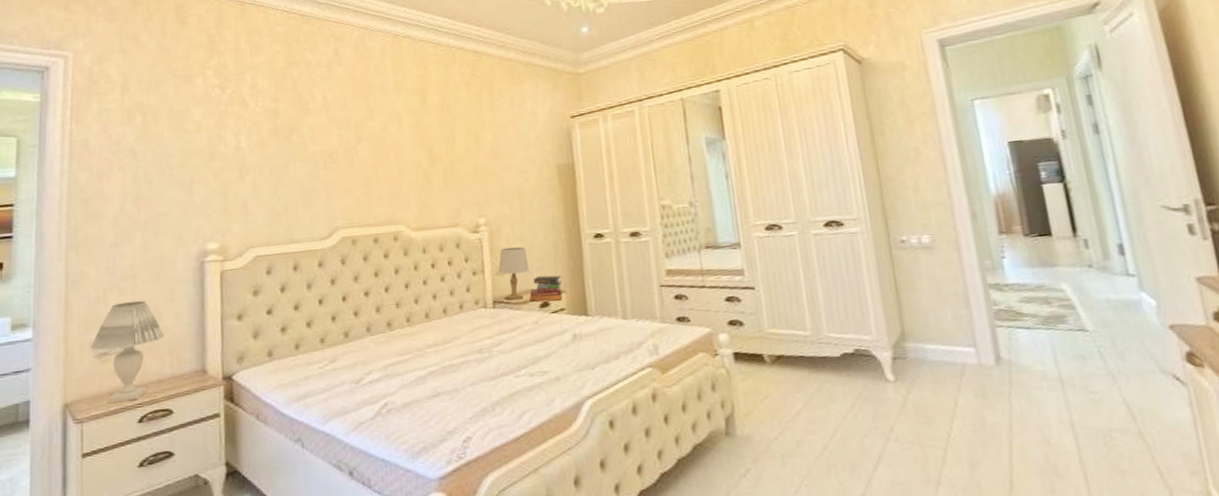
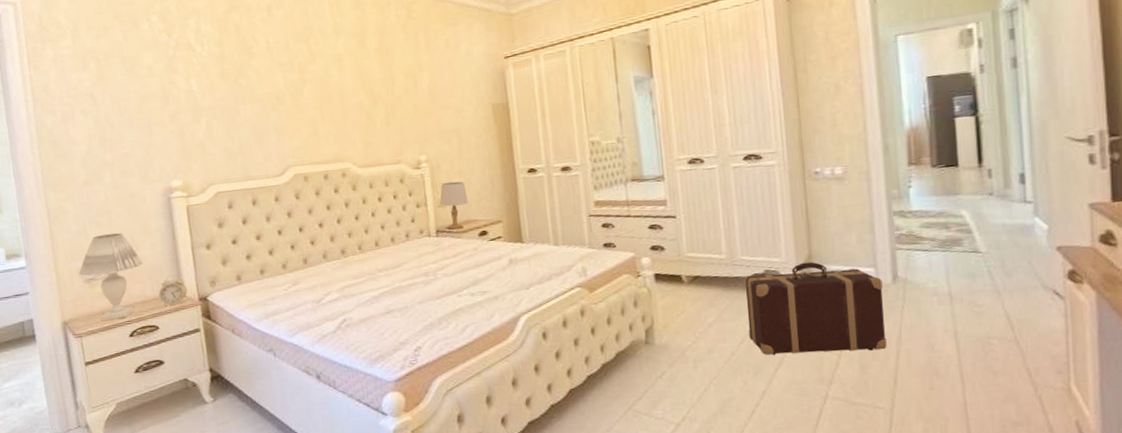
alarm clock: none [177,350,211,386] -> present [158,275,188,306]
books: present [529,275,563,302] -> none [469,207,500,231]
suitcase: none [832,340,998,450] -> present [744,261,887,355]

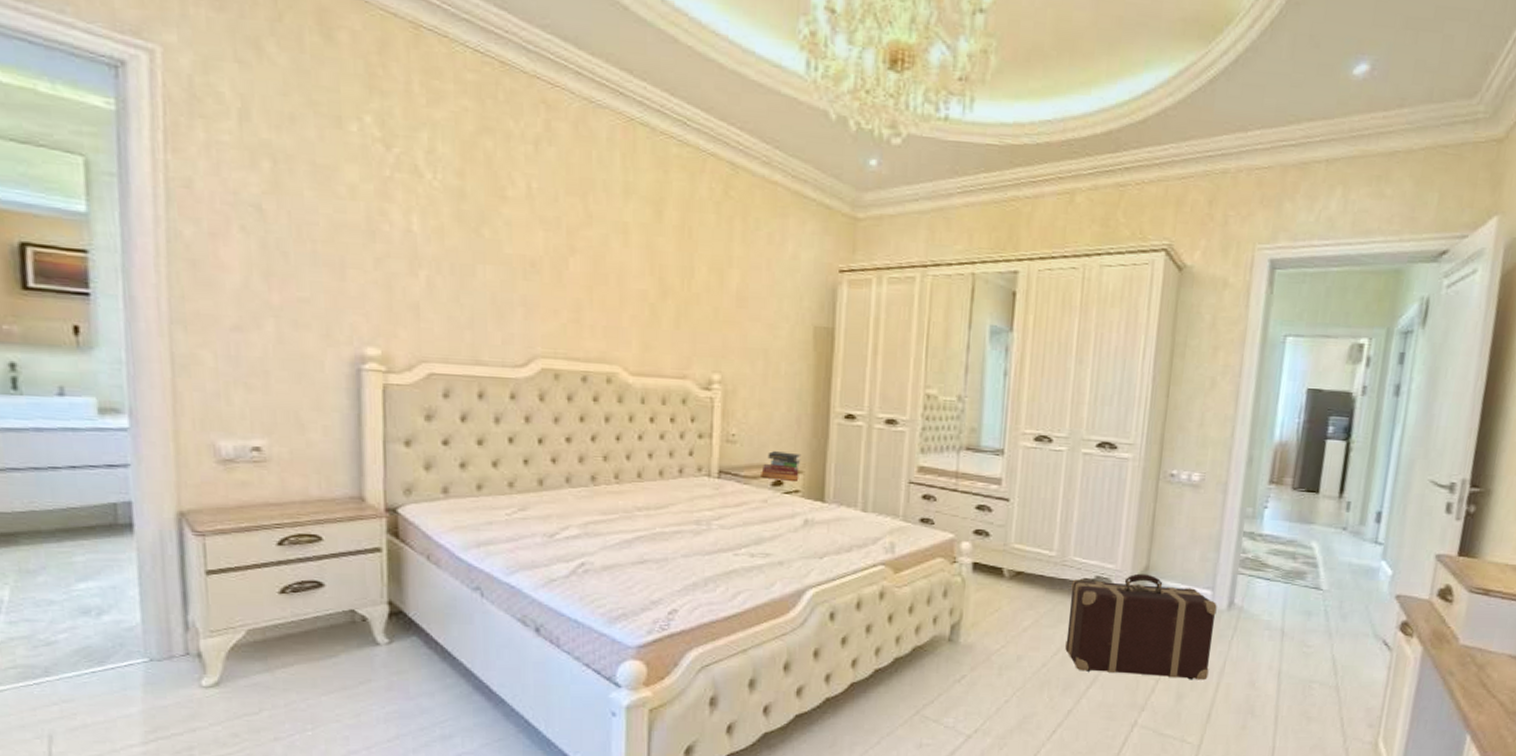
table lamp: present [78,233,143,321] -> none [210,402,309,520]
alarm clock: present [158,275,188,306] -> none [327,473,370,512]
table lamp: present [439,181,468,230] -> none [728,412,765,474]
books: none [469,207,500,231] -> present [761,451,801,481]

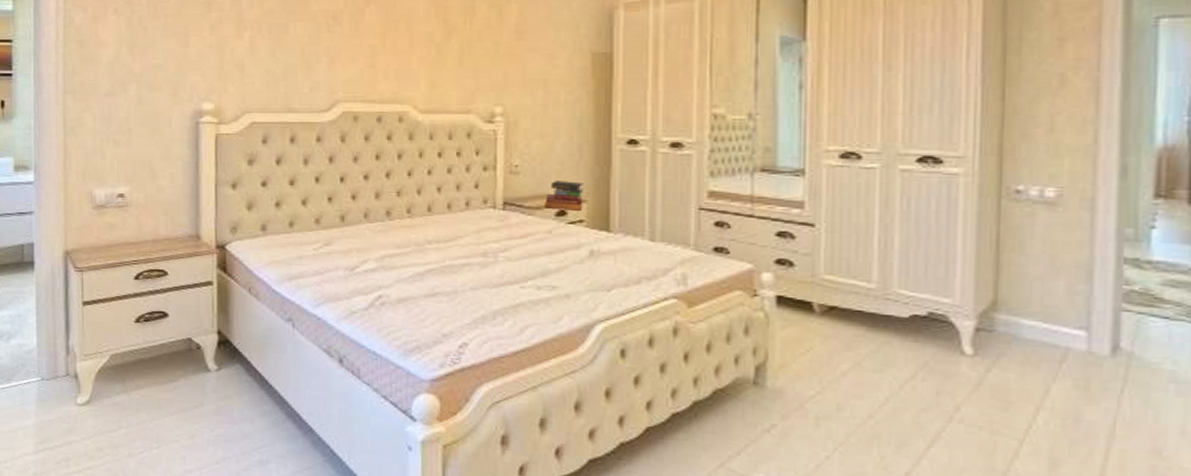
suitcase: present [1065,573,1217,681] -> none [896,309,1096,445]

